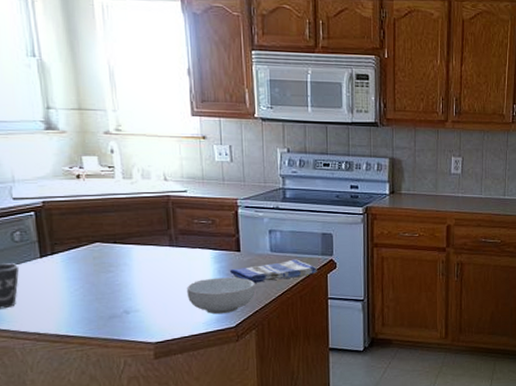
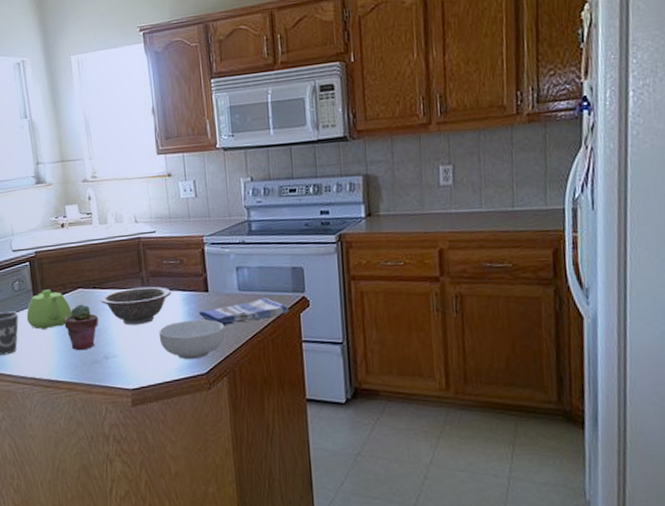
teapot: none [29,242,88,283] -> present [26,289,72,329]
potted succulent: none [77,258,119,305] -> present [64,304,98,351]
decorative bowl: none [121,244,202,281] -> present [100,286,171,325]

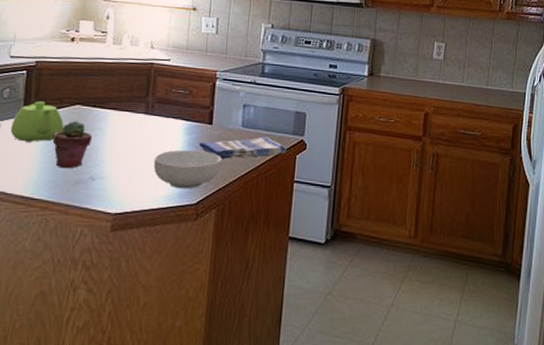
decorative bowl: present [100,286,171,325] -> none [98,111,175,149]

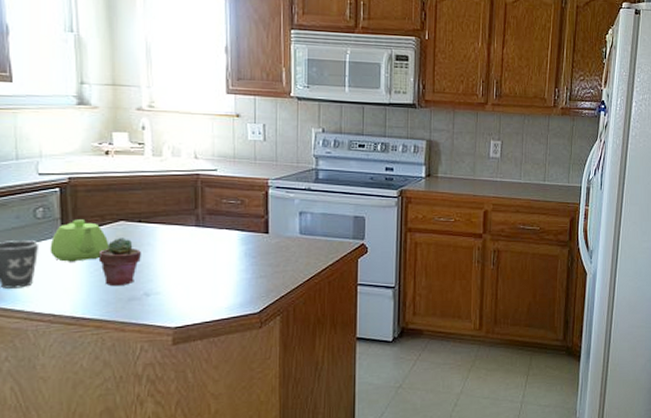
cereal bowl: present [153,150,223,189] -> none [210,260,283,299]
dish towel: present [199,136,287,159] -> none [257,242,348,266]

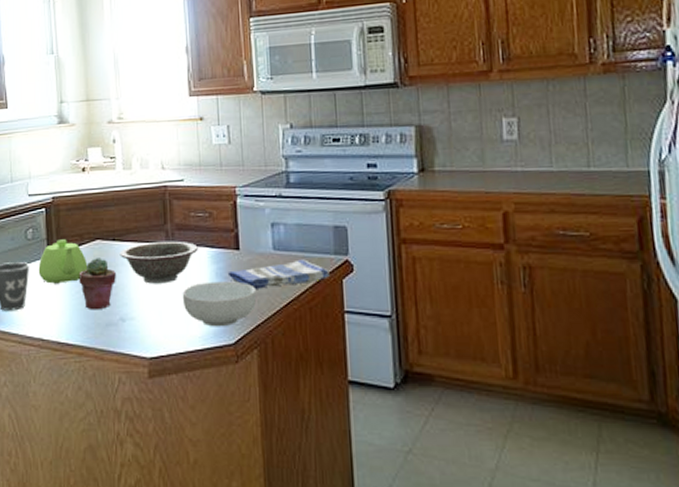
decorative bowl: none [146,224,229,262] -> present [119,241,198,284]
cereal bowl: none [210,260,283,299] -> present [182,281,257,327]
dish towel: none [257,242,348,266] -> present [229,259,330,289]

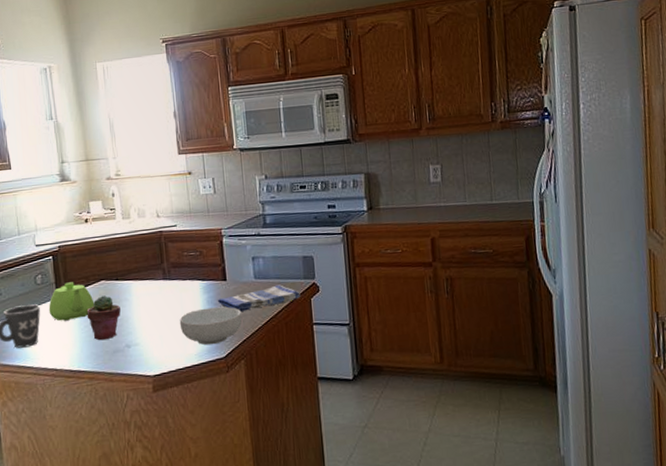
decorative bowl: present [119,241,198,284] -> none [123,277,192,314]

